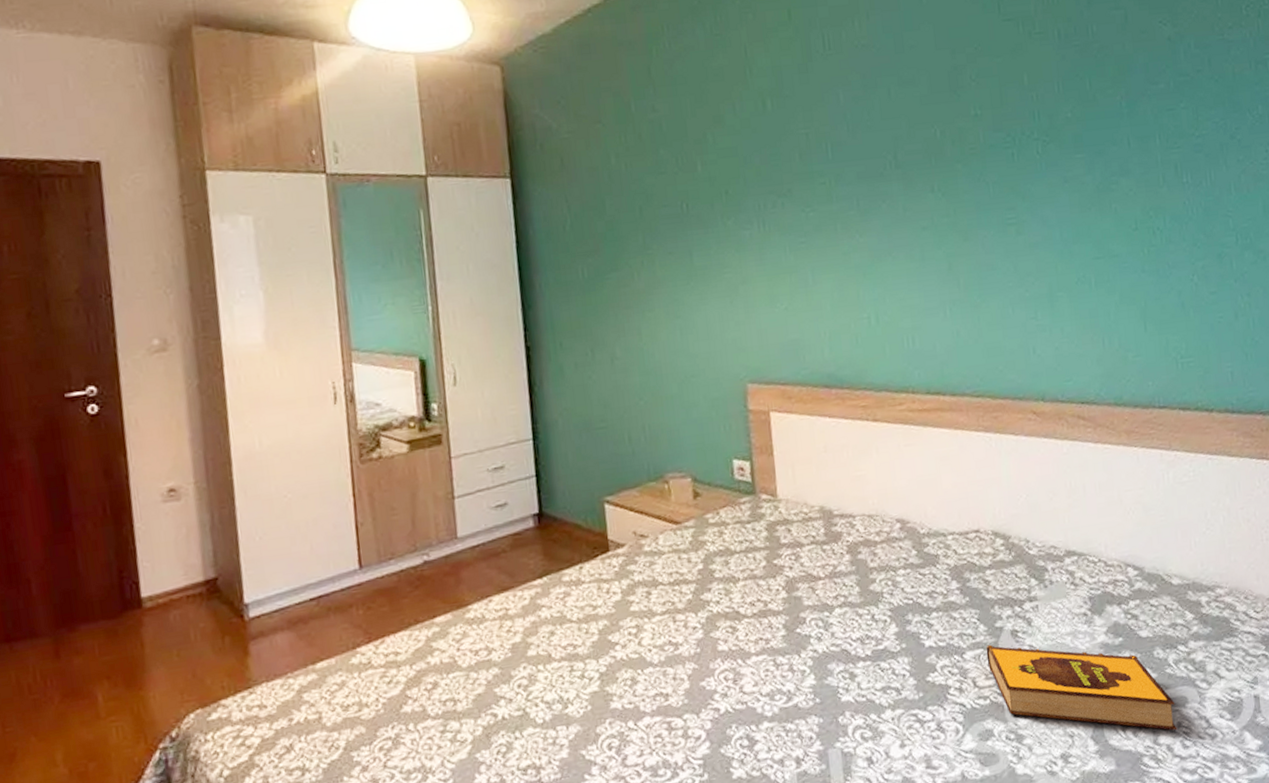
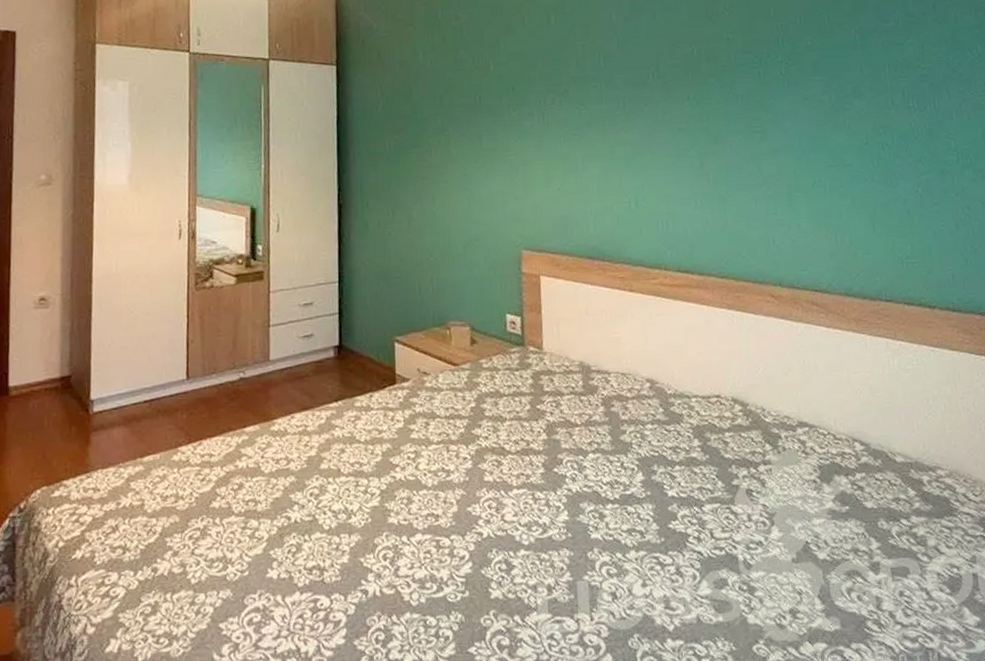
hardback book: present [986,644,1178,731] -> none [723,500,900,599]

